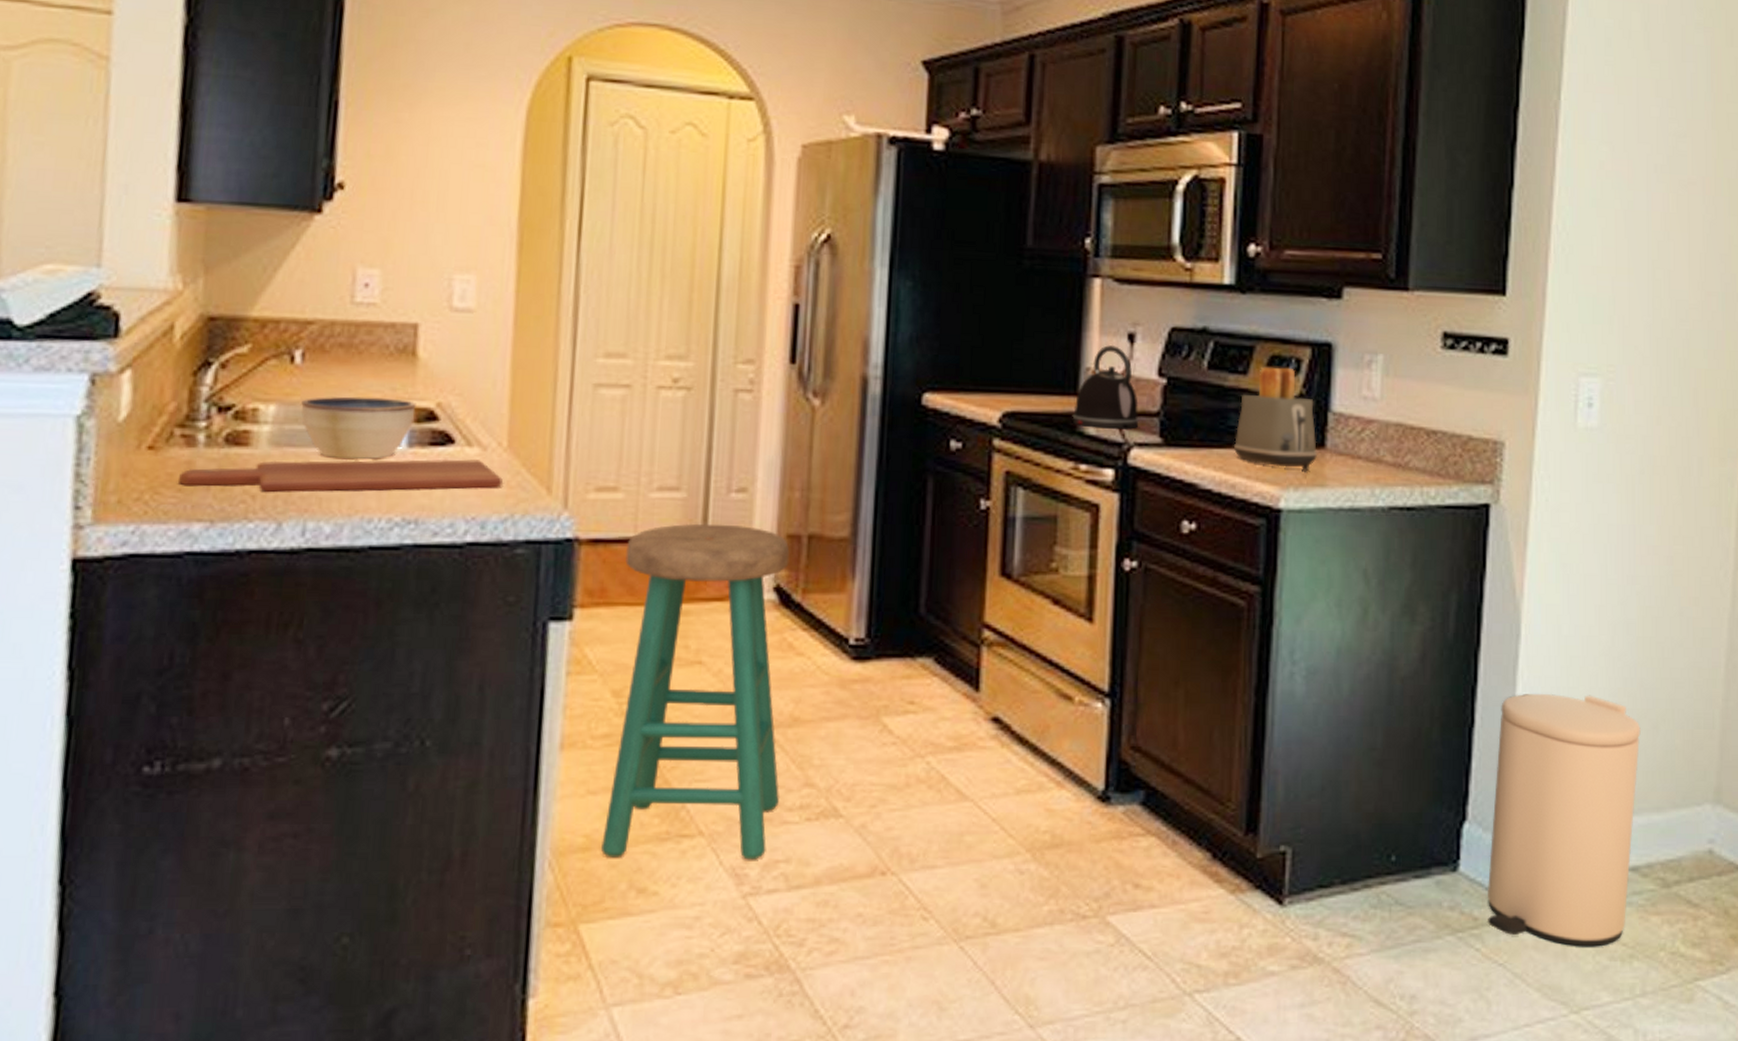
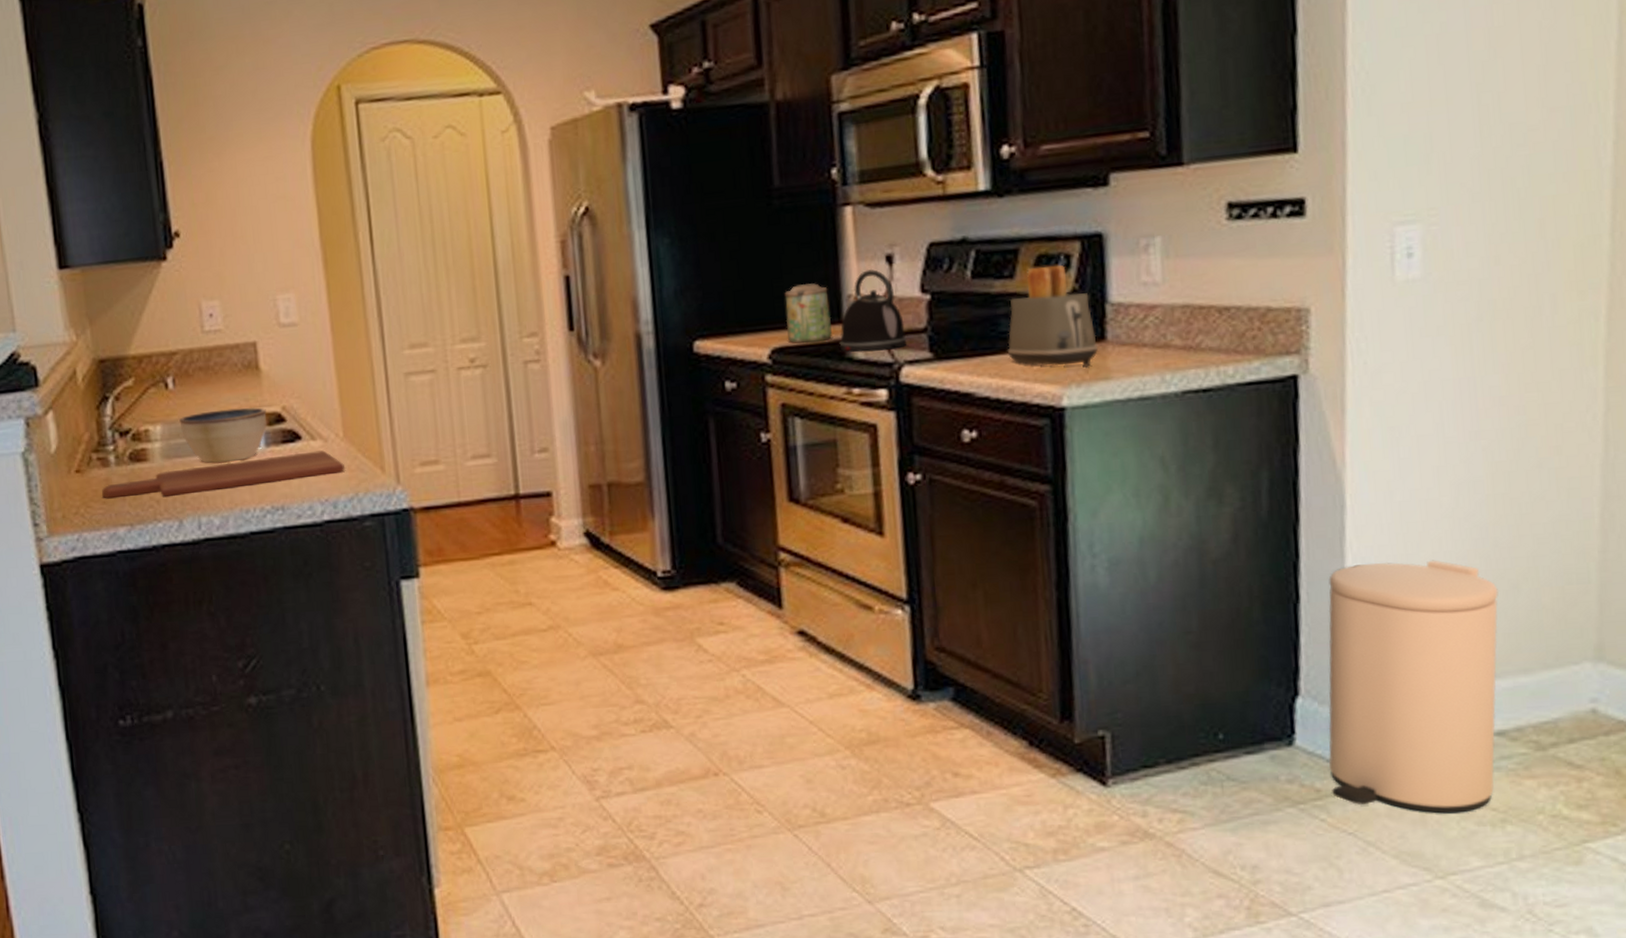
stool: present [601,523,790,860] -> none [453,481,615,772]
canister: none [1020,350,1068,412] -> present [784,283,832,344]

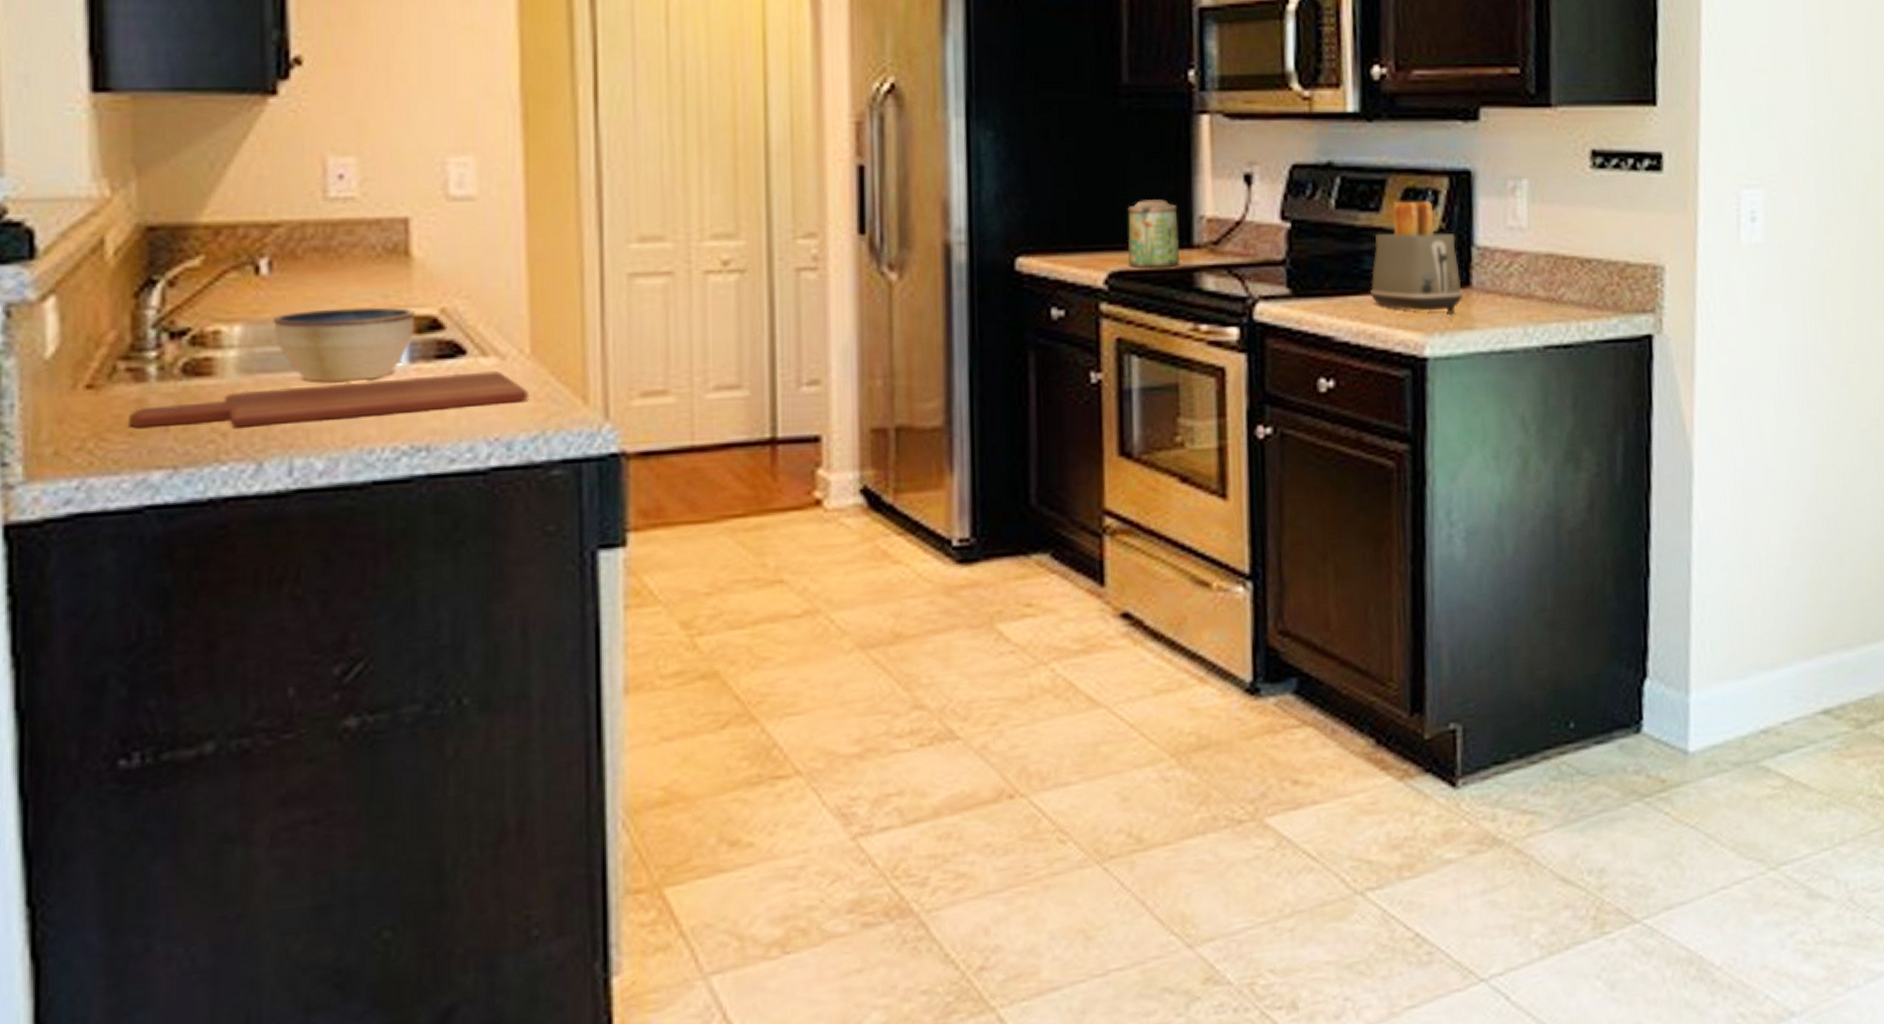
kettle: present [839,268,907,353] -> none [1187,188,1263,284]
pedal bin: present [1328,560,1498,814] -> none [1674,531,1826,800]

